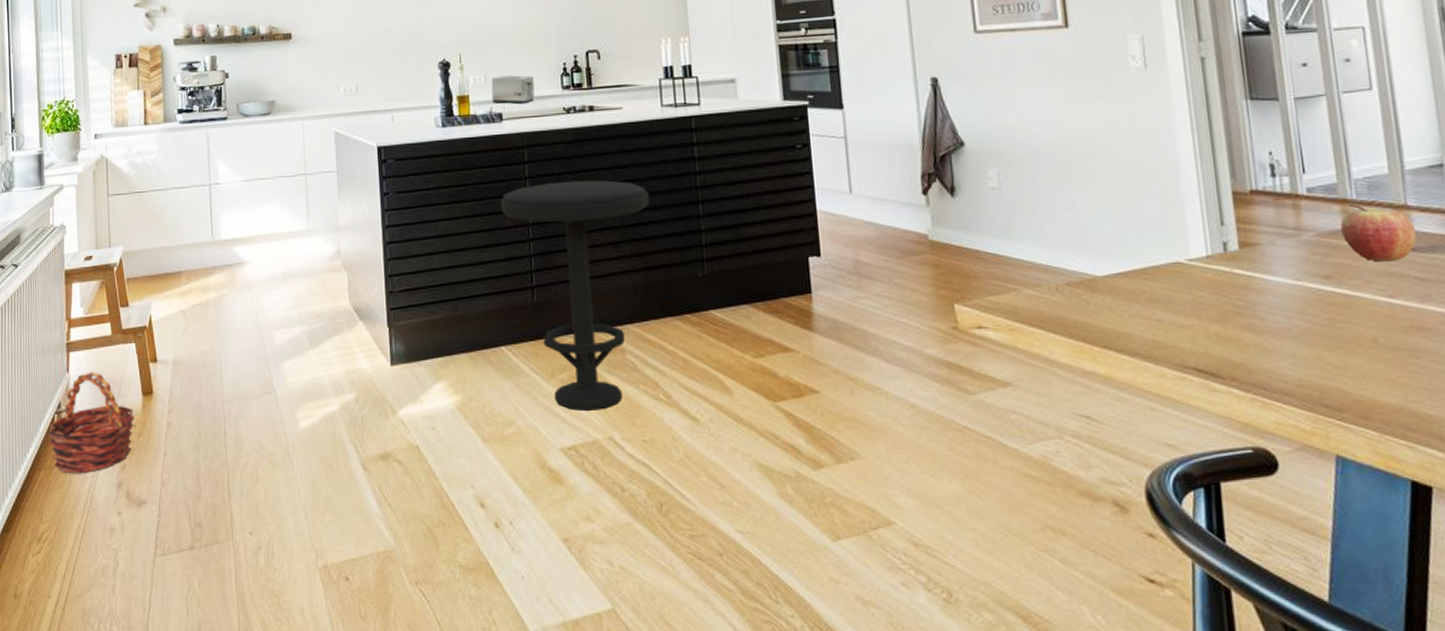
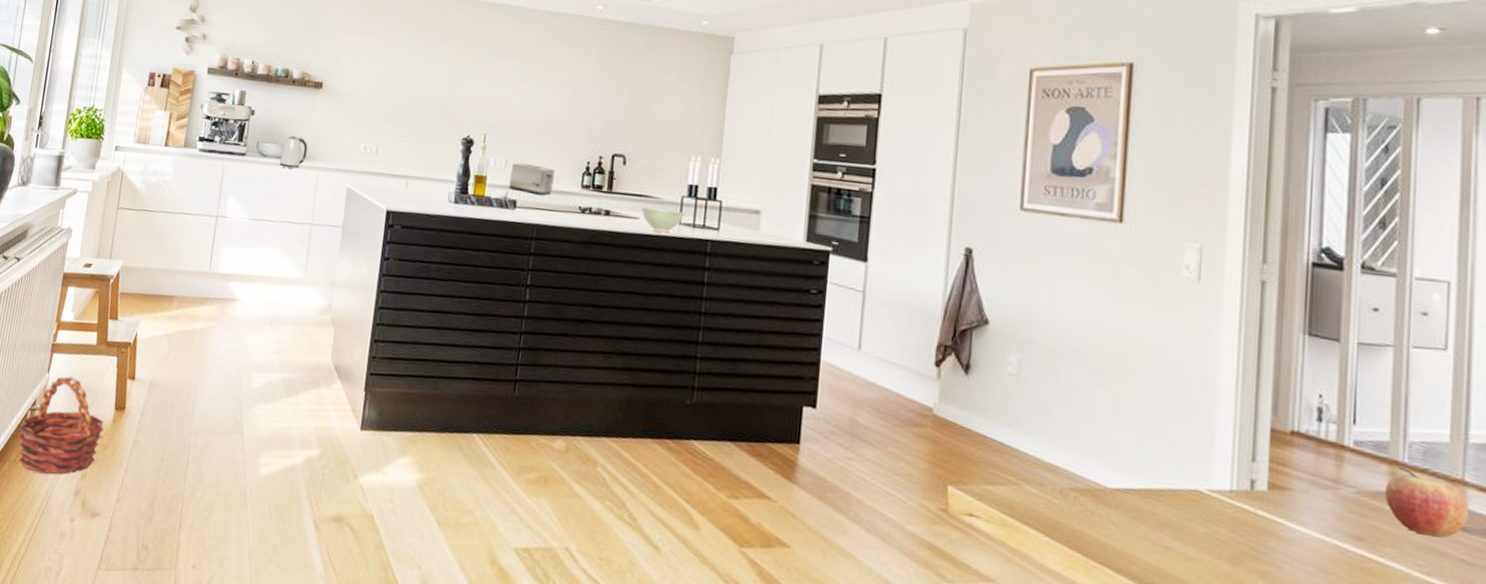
kettle: none [262,91,289,124] -> present [280,135,308,169]
bar stool: present [501,180,650,411] -> none [498,278,651,518]
bowl: none [624,94,664,118] -> present [642,207,684,233]

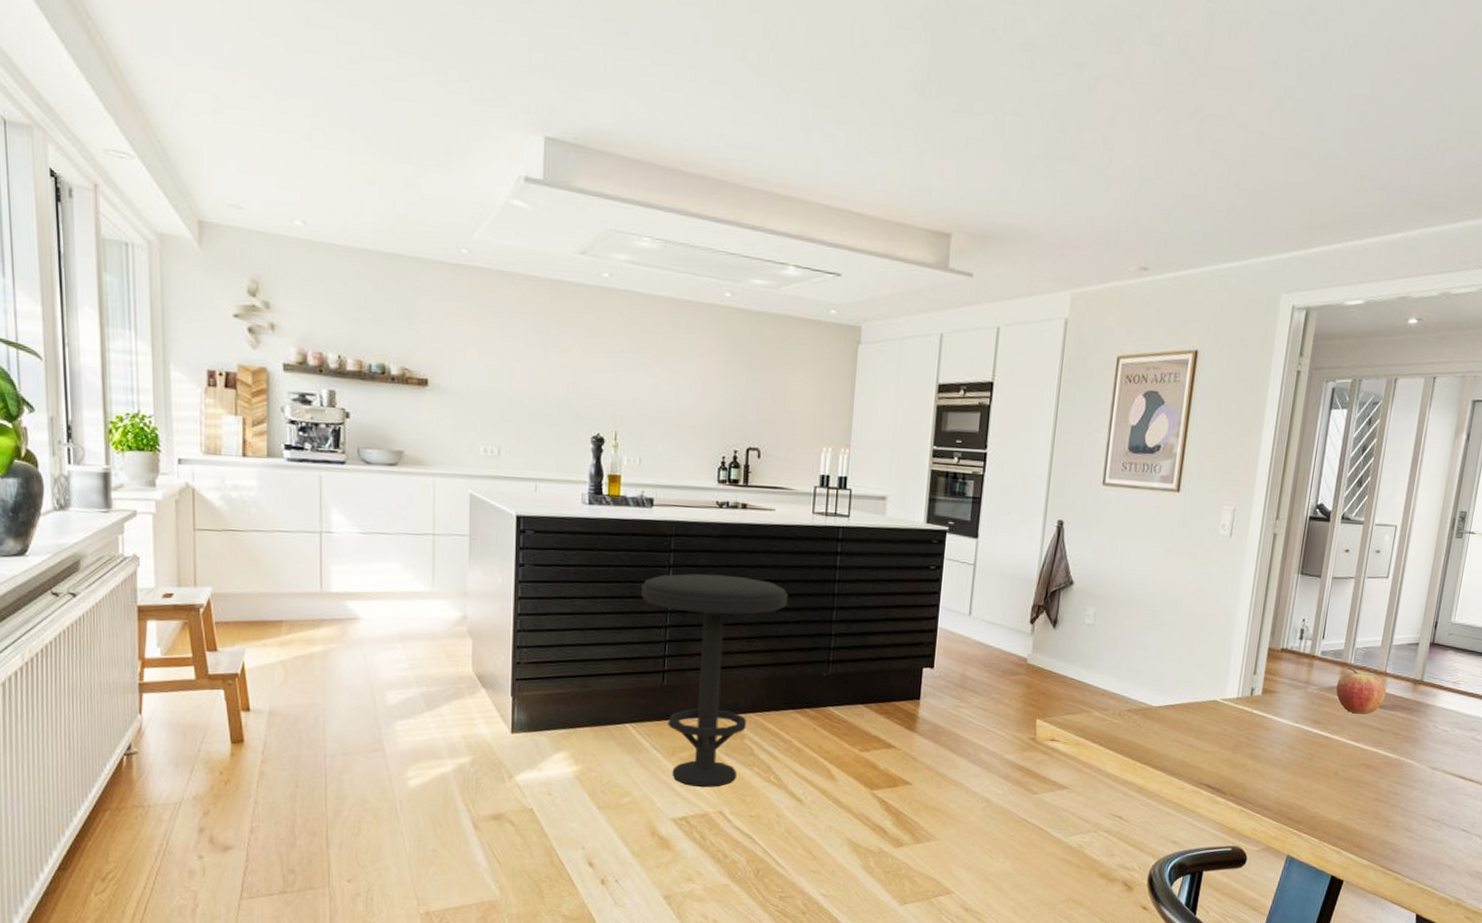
basket: present [18,376,104,474] -> none [116,715,221,817]
kettle: present [280,135,308,169] -> none [388,440,419,476]
bar stool: none [498,278,651,518] -> present [641,574,789,787]
toaster: present [509,162,555,195] -> none [645,459,690,492]
bowl: present [642,207,684,233] -> none [777,499,817,522]

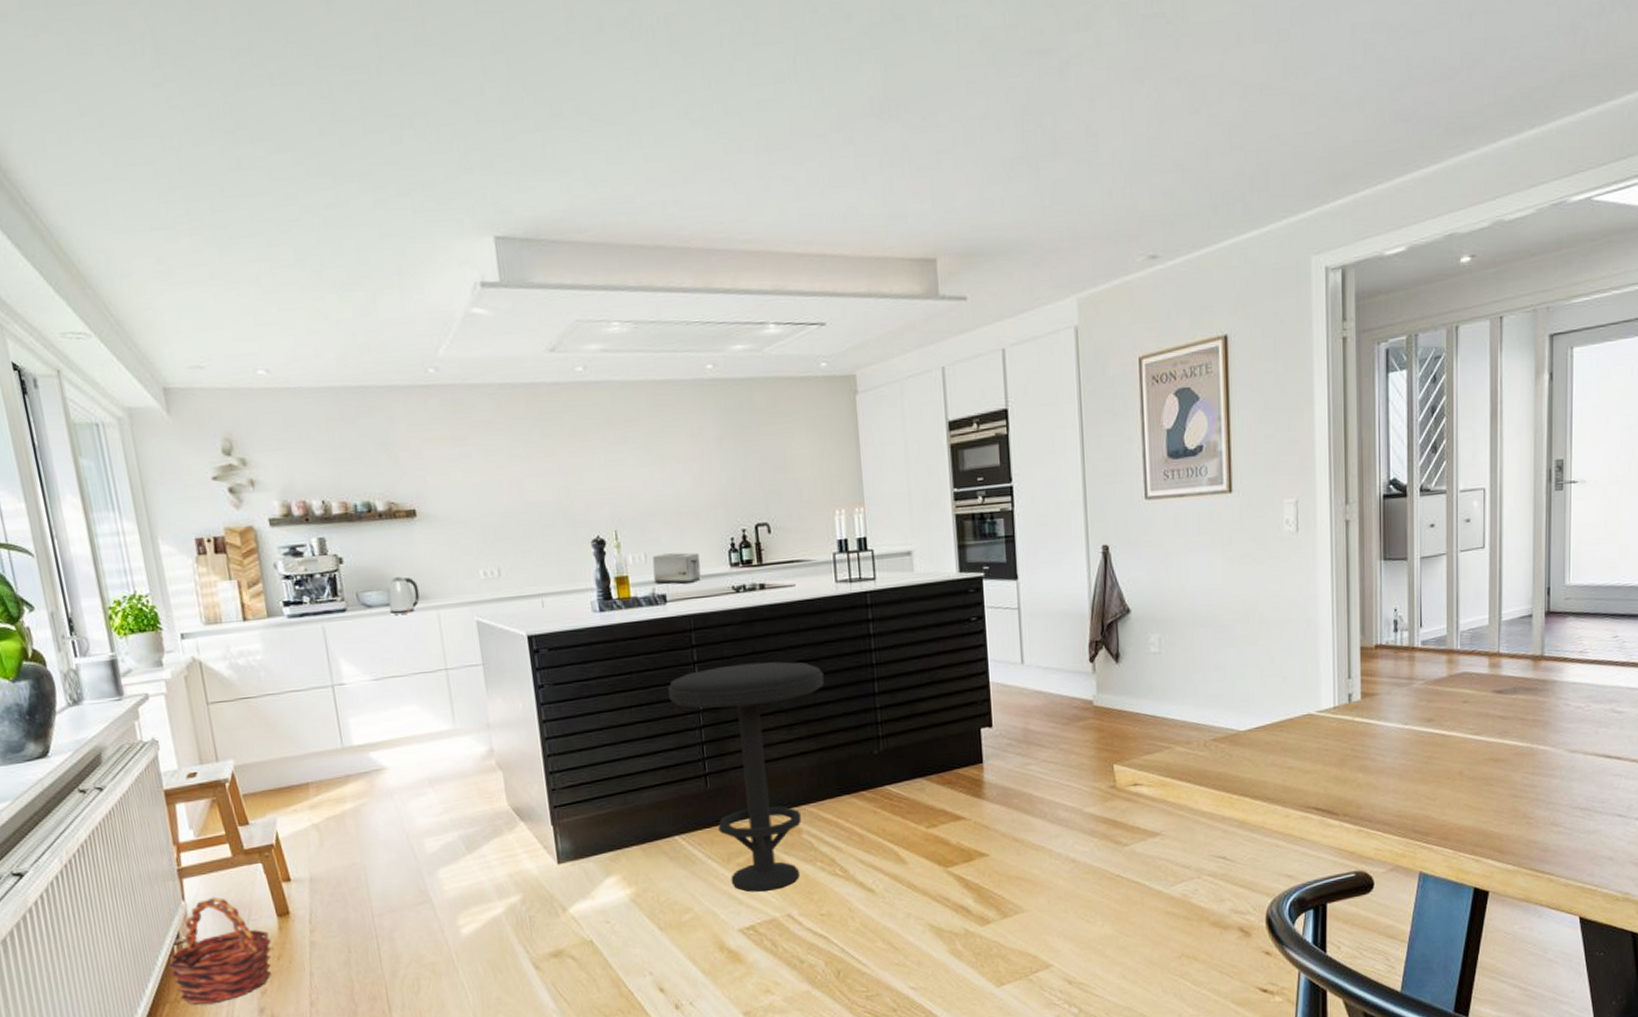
basket: none [116,715,221,817] -> present [169,897,271,1005]
kettle: none [388,440,419,476] -> present [387,577,420,615]
toaster: none [645,459,690,492] -> present [652,552,701,584]
fruit: present [1335,666,1387,714] -> none [1444,653,1504,704]

